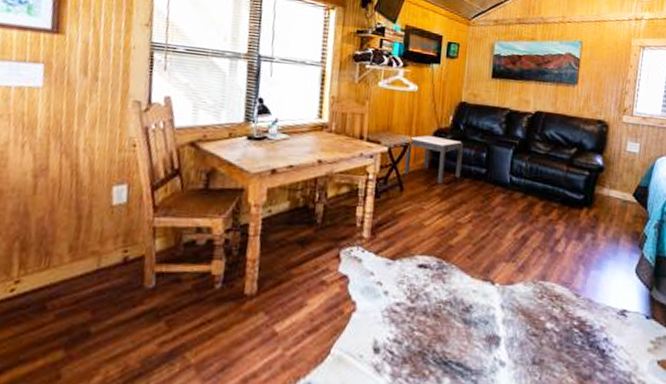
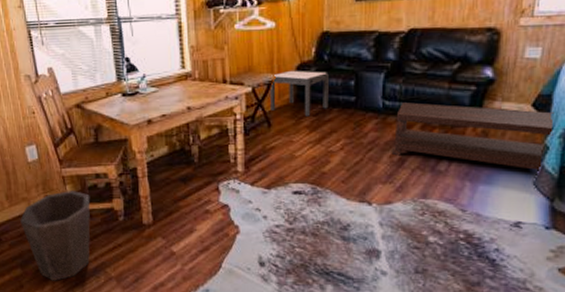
waste bin: none [80,246,184,369] -> present [20,191,90,281]
coffee table: none [515,180,650,259] -> present [391,102,554,171]

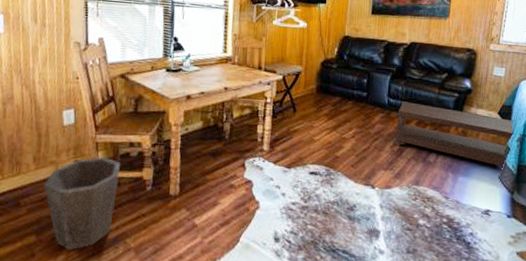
side table: present [270,70,329,117] -> none [297,64,347,106]

